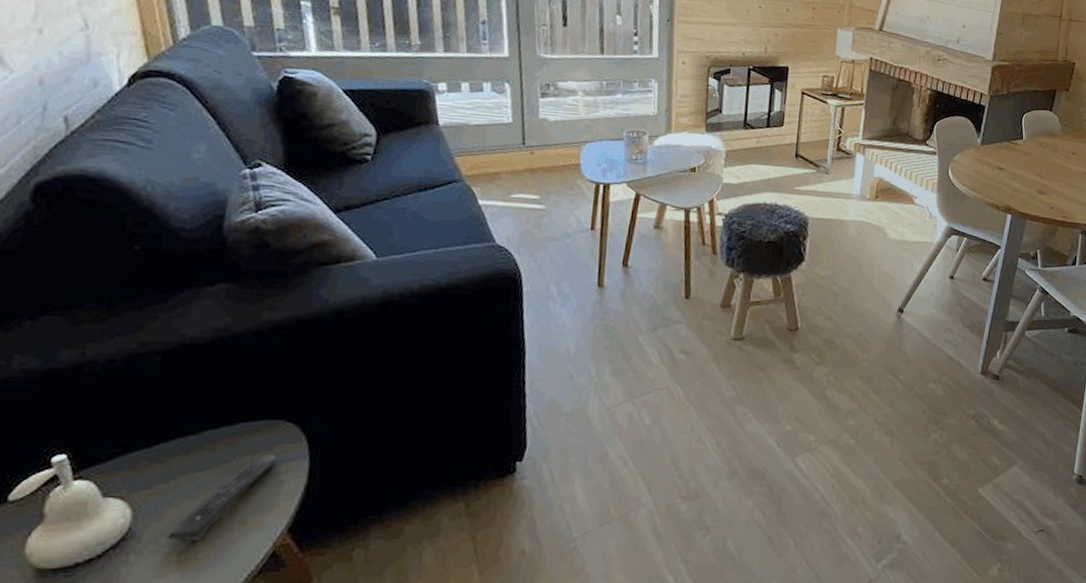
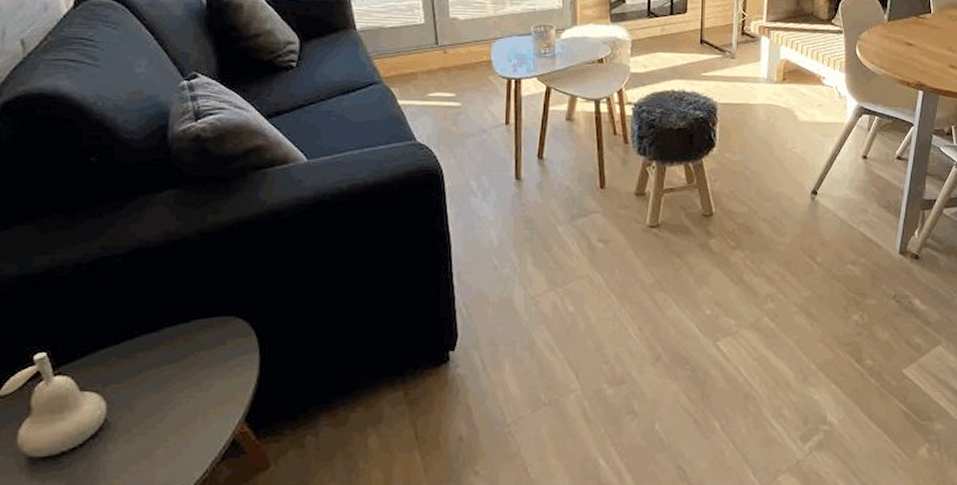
remote control: present [167,455,277,541] -> none [139,349,231,430]

